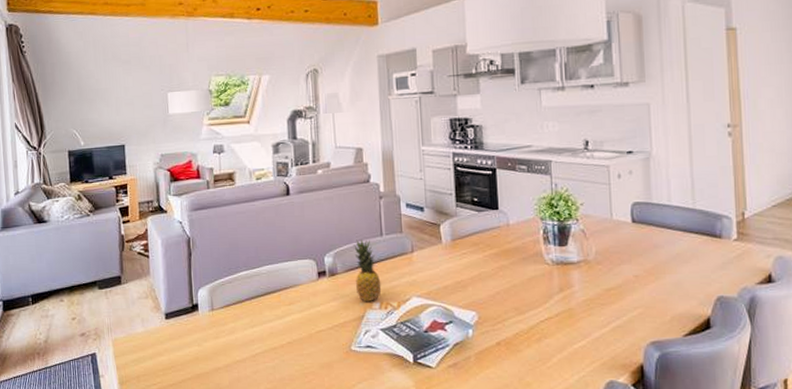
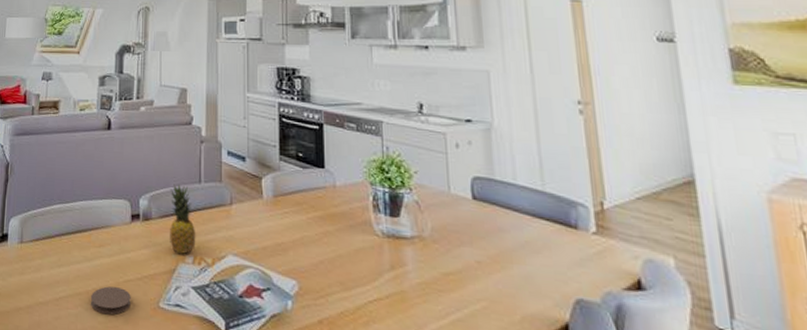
coaster: none [286,338,324,363] -> present [91,286,131,315]

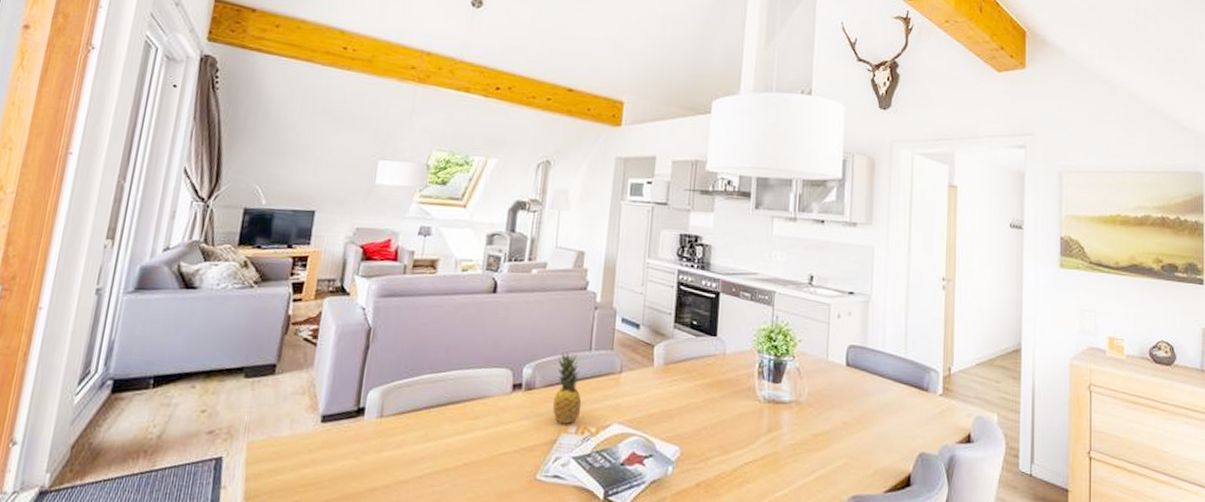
coaster: present [91,286,131,315] -> none [460,460,506,490]

